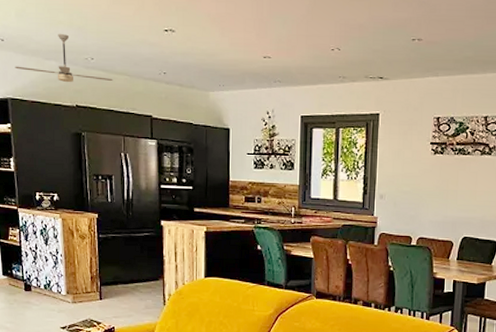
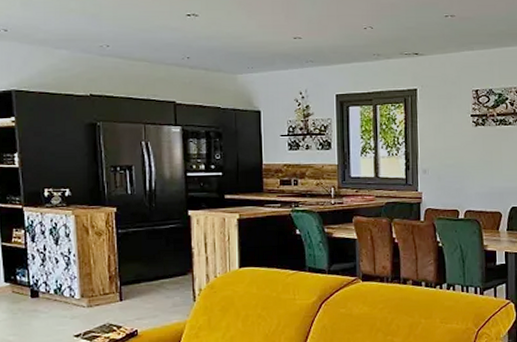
ceiling fan: present [15,33,113,83] -> none [20,21,131,72]

